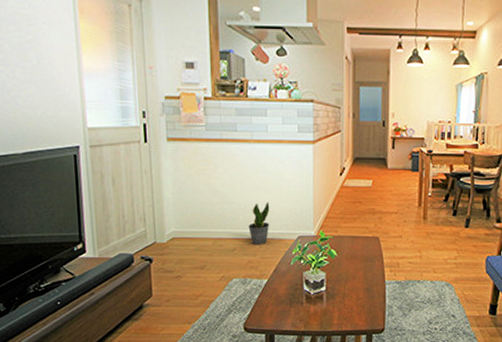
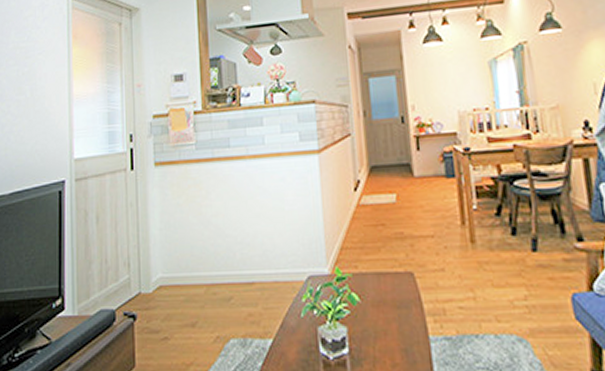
potted plant: present [248,201,270,245] -> none [247,231,273,291]

